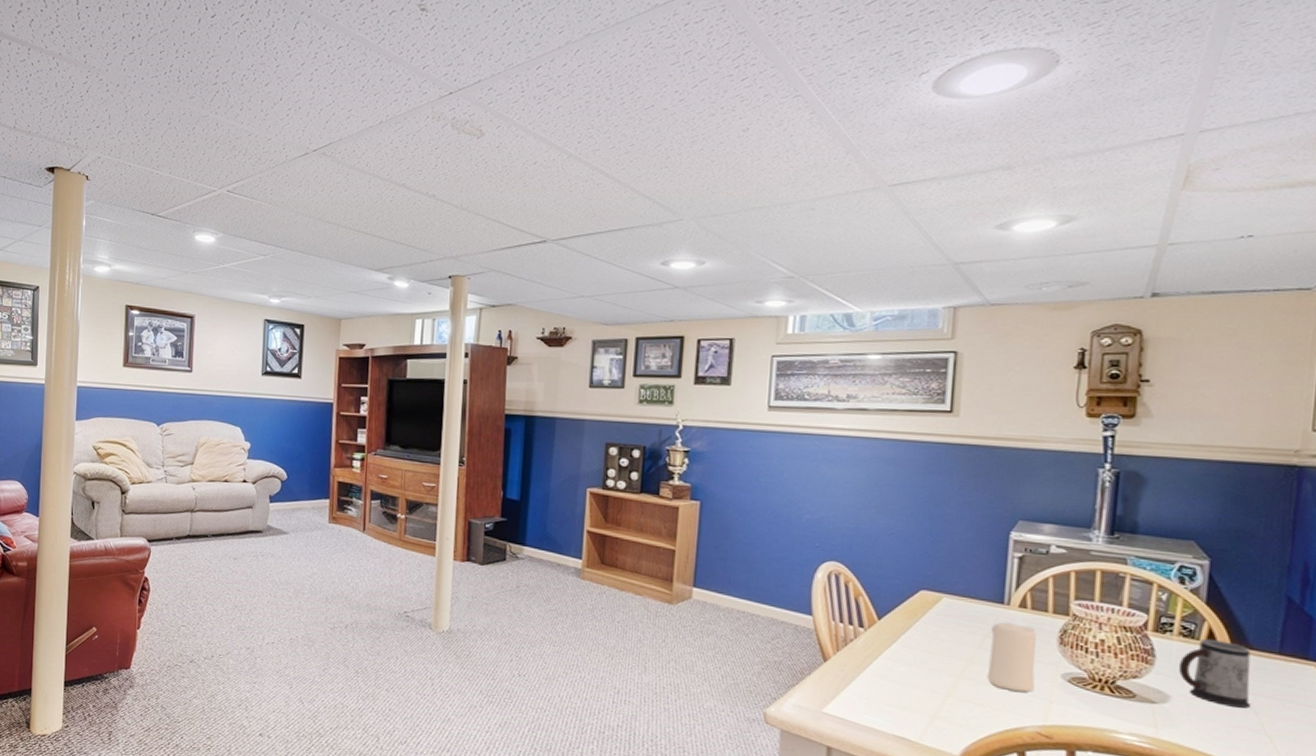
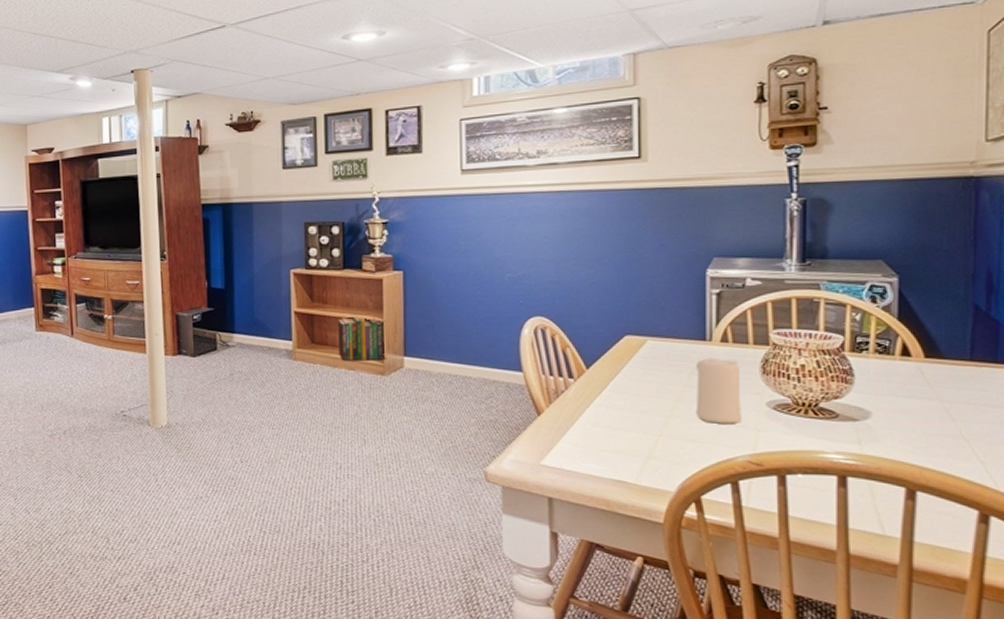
books: none [628,540,677,589] -> present [338,315,386,361]
mug: present [1179,638,1251,708] -> none [878,353,948,416]

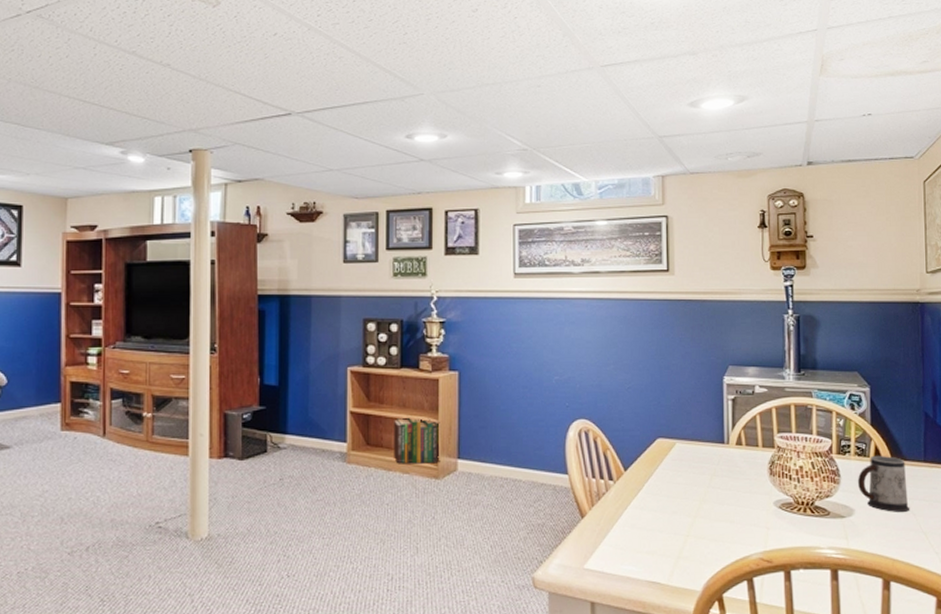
candle: present [695,357,743,423] -> none [717,460,755,523]
mug: none [878,353,948,416] -> present [858,455,910,512]

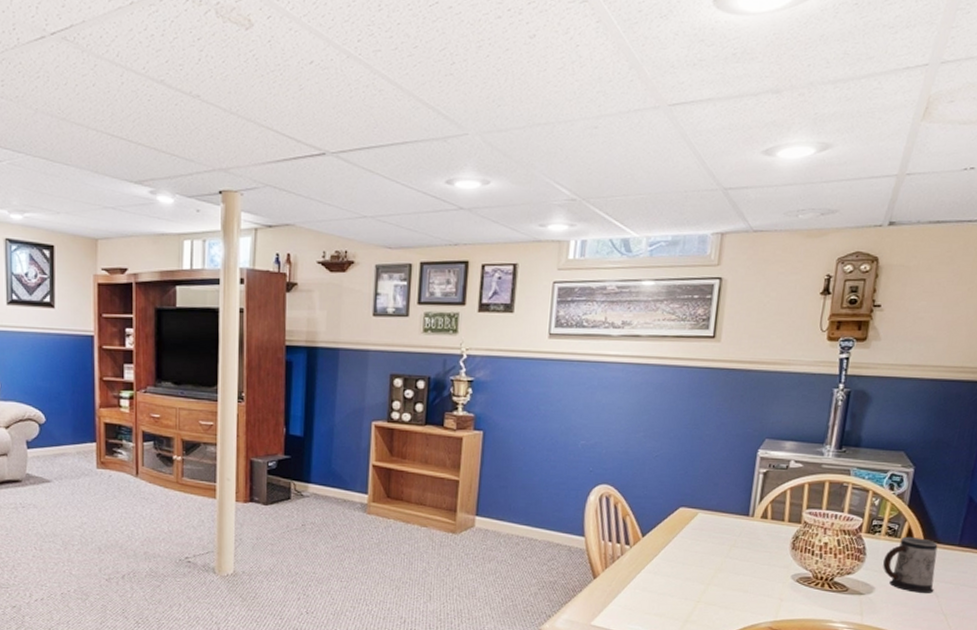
books: present [394,415,440,464] -> none [413,472,461,519]

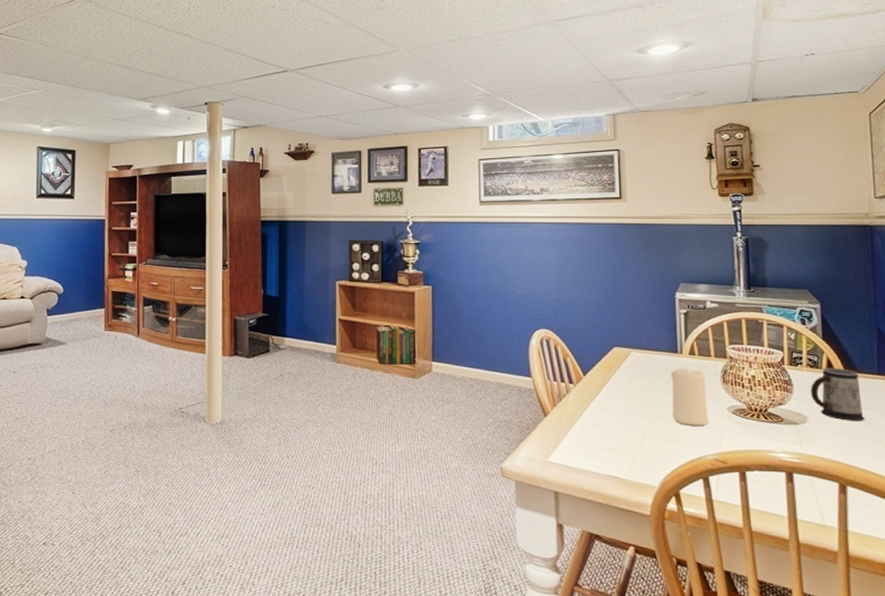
books: none [413,472,461,519] -> present [376,323,417,365]
candle: none [731,532,774,593] -> present [671,368,709,426]

